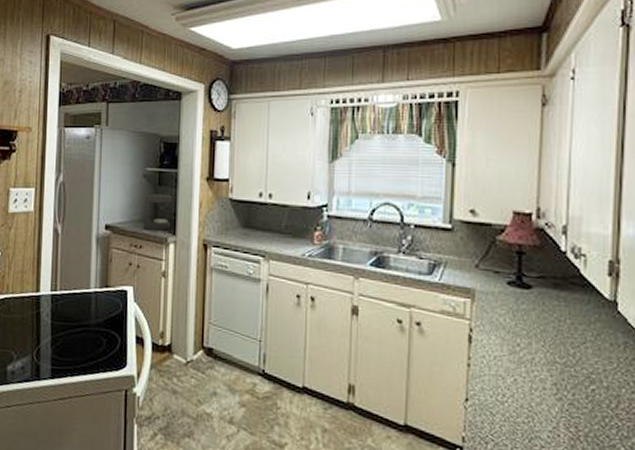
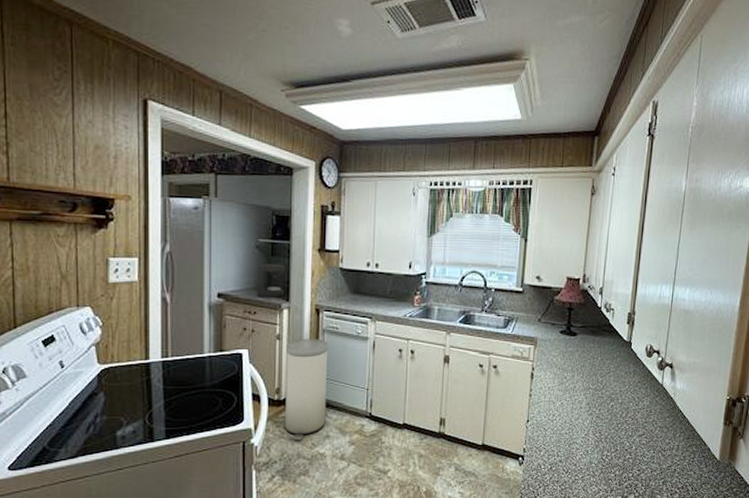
pedal bin: none [168,277,217,395] -> present [284,338,328,441]

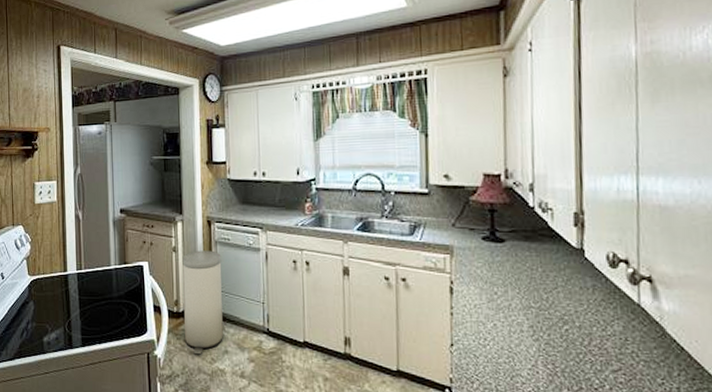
coffee maker: present [257,263,285,299] -> none [153,179,178,212]

